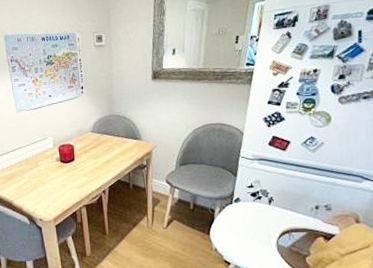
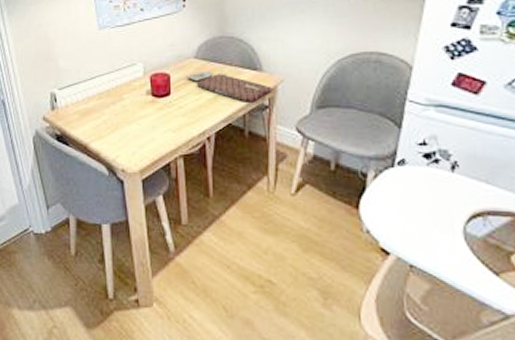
placemat: none [85,141,148,164] -> present [185,71,271,102]

